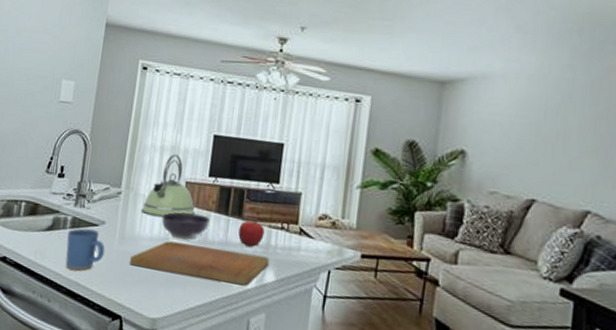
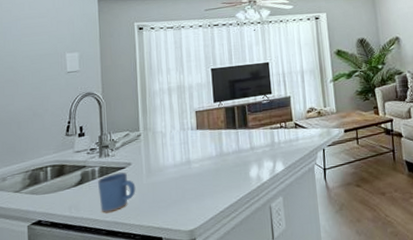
cutting board: present [130,241,270,286] -> none [160,152,277,193]
kettle: present [142,154,195,217] -> none [162,91,208,147]
bowl: present [161,212,210,239] -> none [181,134,222,159]
fruit: present [238,220,265,247] -> none [247,126,268,149]

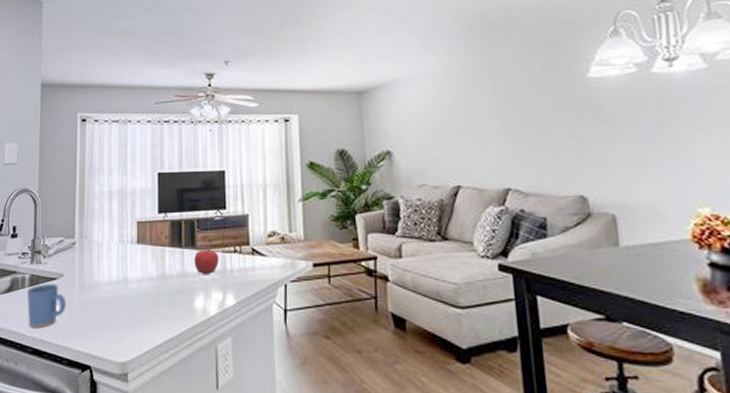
fruit: none [247,126,268,149] -> present [194,248,219,274]

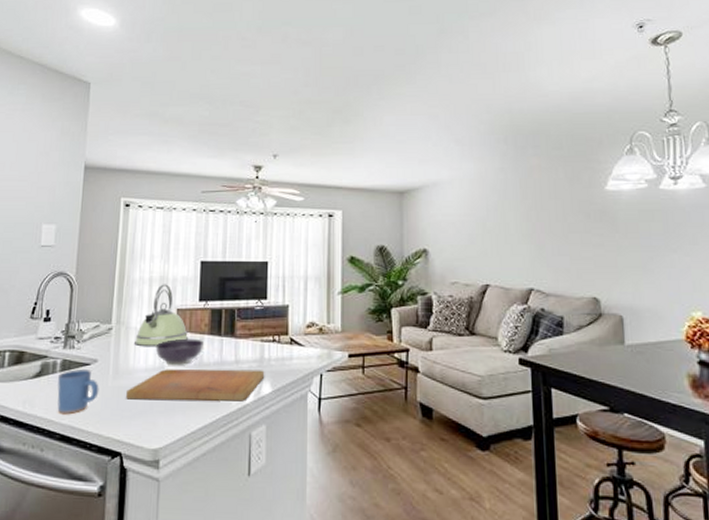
cutting board: none [93,281,228,314] -> present [126,369,265,402]
kettle: none [98,197,149,259] -> present [135,284,188,346]
bowl: none [118,251,165,278] -> present [155,338,204,365]
fruit: present [194,248,219,274] -> none [233,337,257,362]

